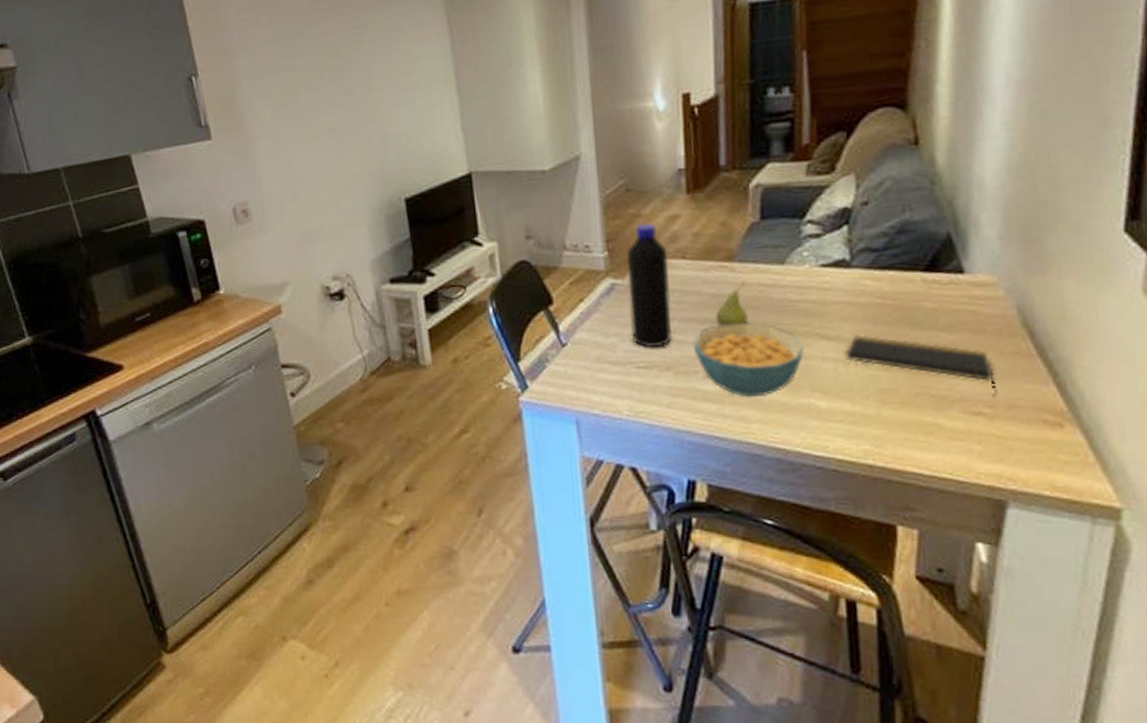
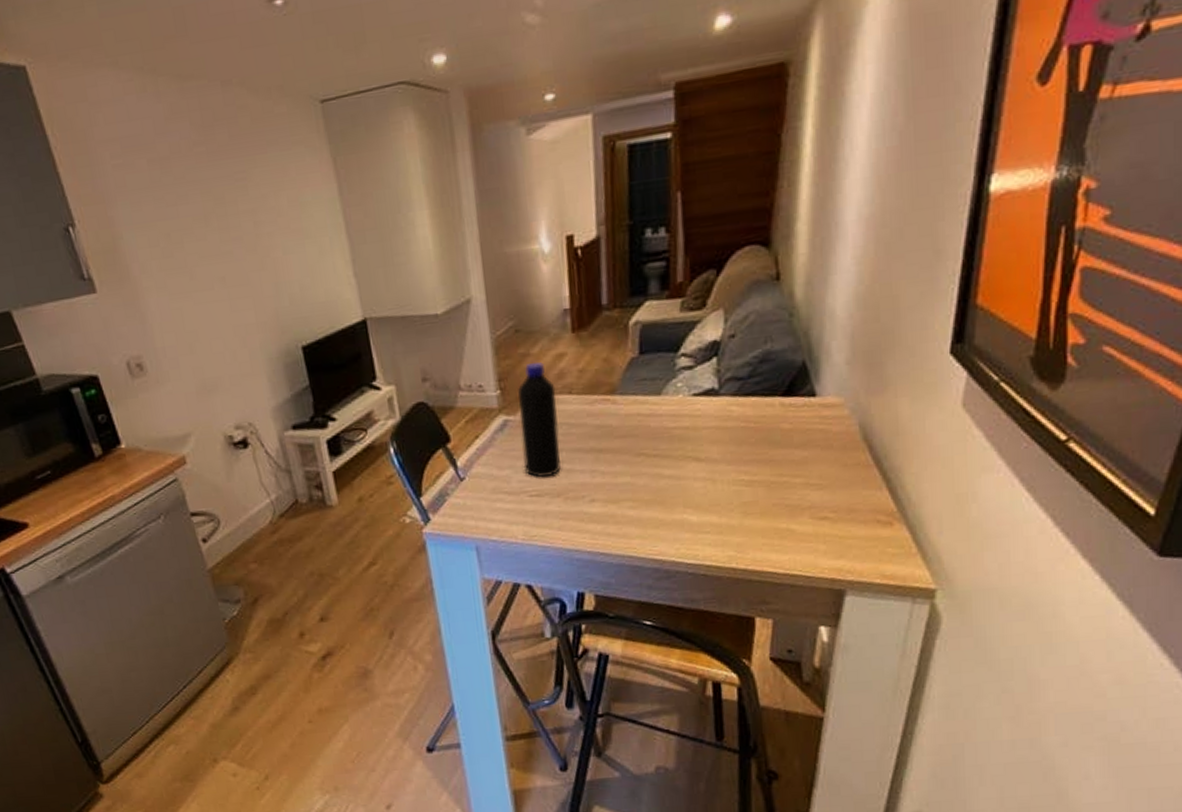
cereal bowl: present [692,323,805,398] -> none [579,450,679,517]
fruit: present [716,280,748,327] -> none [600,411,629,455]
notepad: present [845,335,996,390] -> none [713,455,839,497]

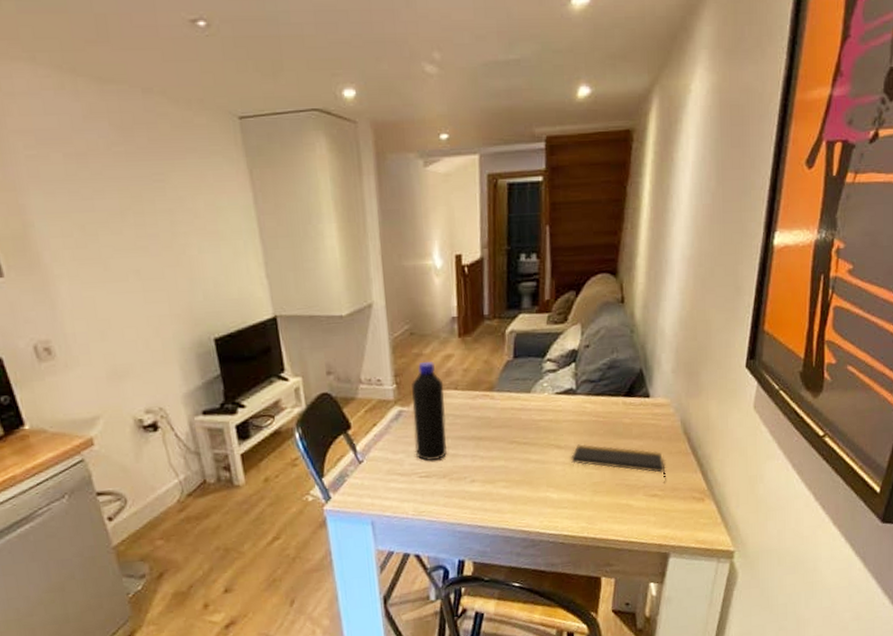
notepad: none [713,455,839,497] -> present [571,444,666,478]

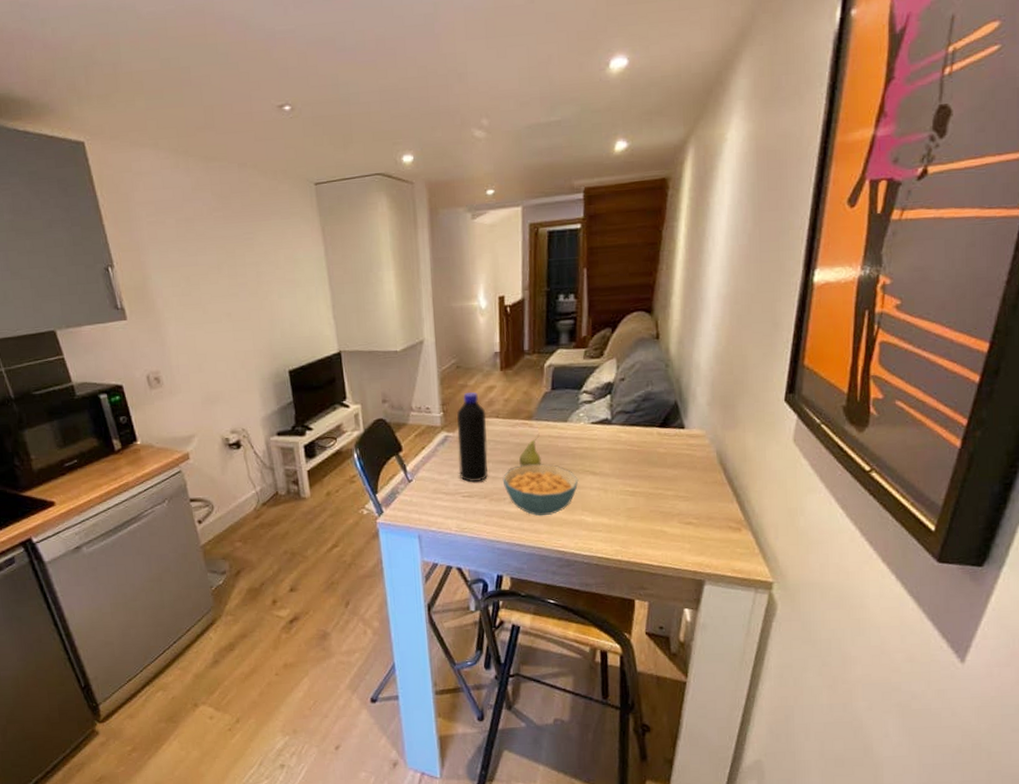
cereal bowl: none [462,438,543,495] -> present [502,464,579,517]
fruit: none [480,405,504,442] -> present [519,433,541,467]
notepad: present [571,444,666,478] -> none [606,471,701,507]

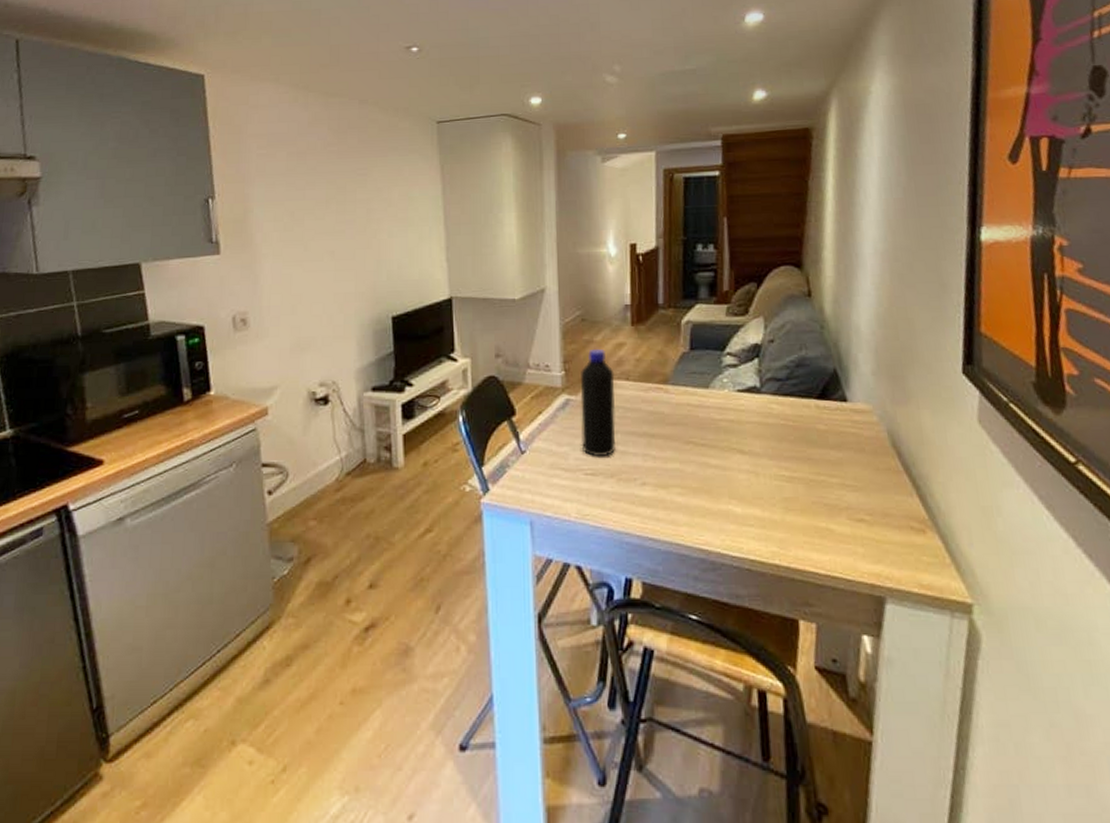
cereal bowl: present [502,464,579,517] -> none [633,438,724,504]
fruit: present [519,433,541,467] -> none [653,400,679,440]

